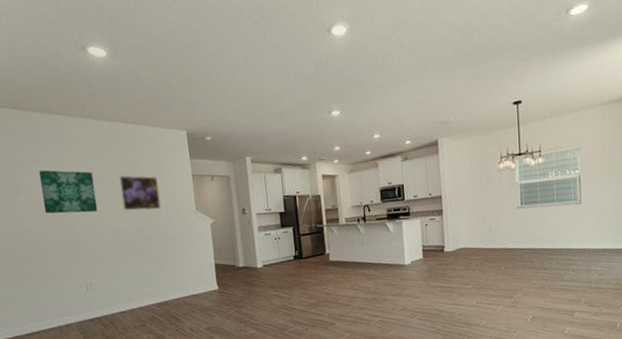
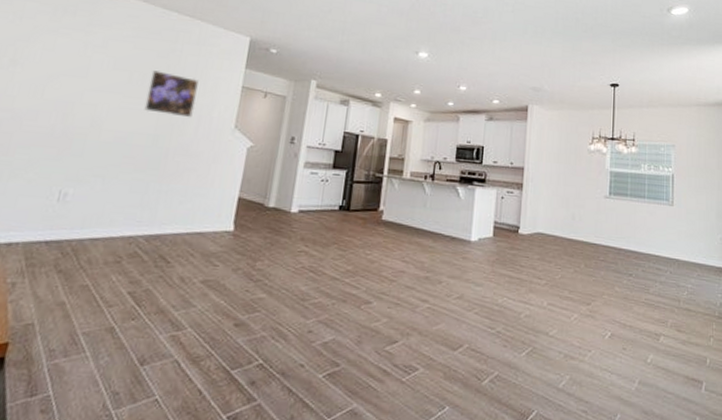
wall art: present [39,170,98,214] -> none [41,43,121,105]

